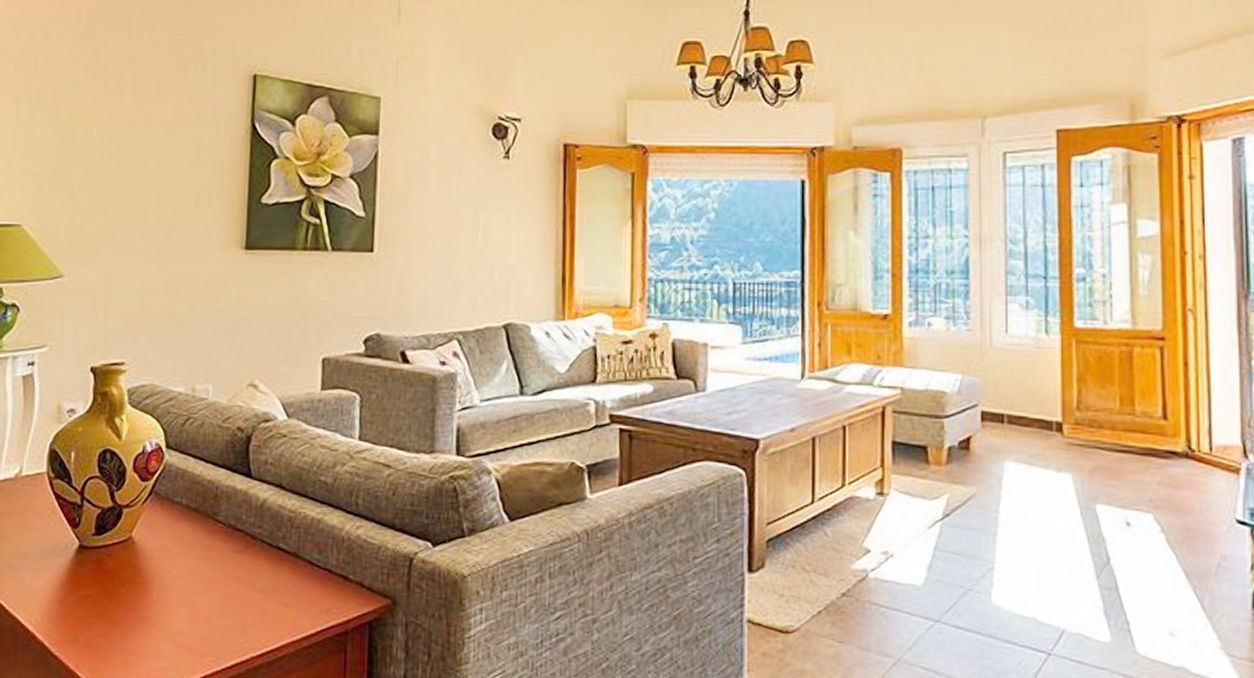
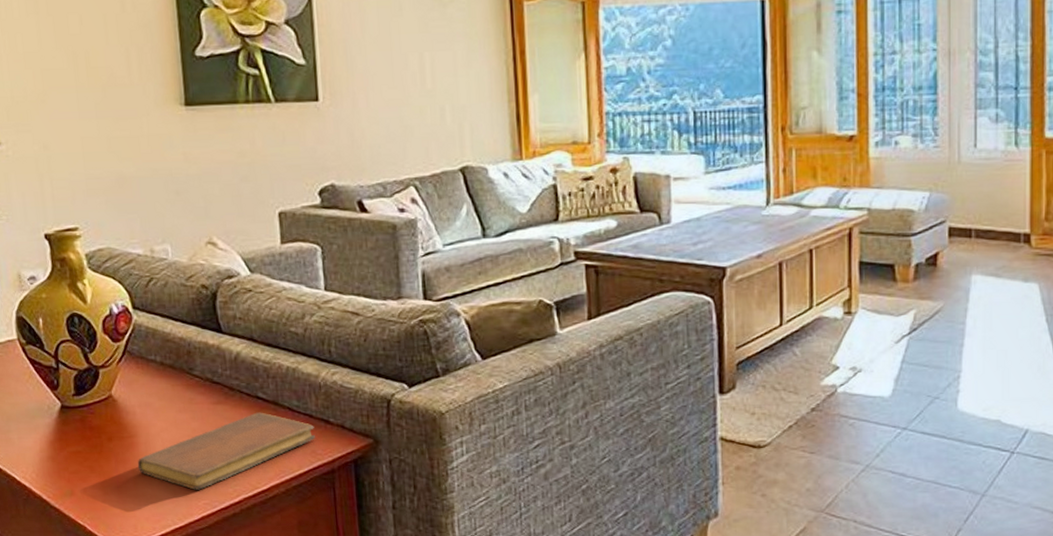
notebook: none [146,564,332,645] -> present [137,412,315,490]

